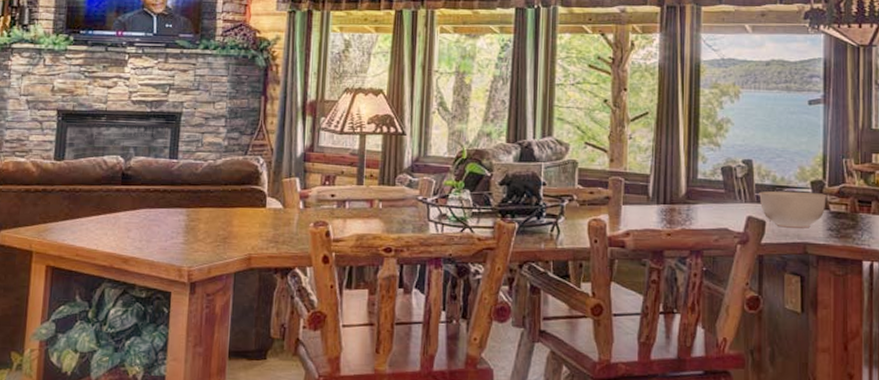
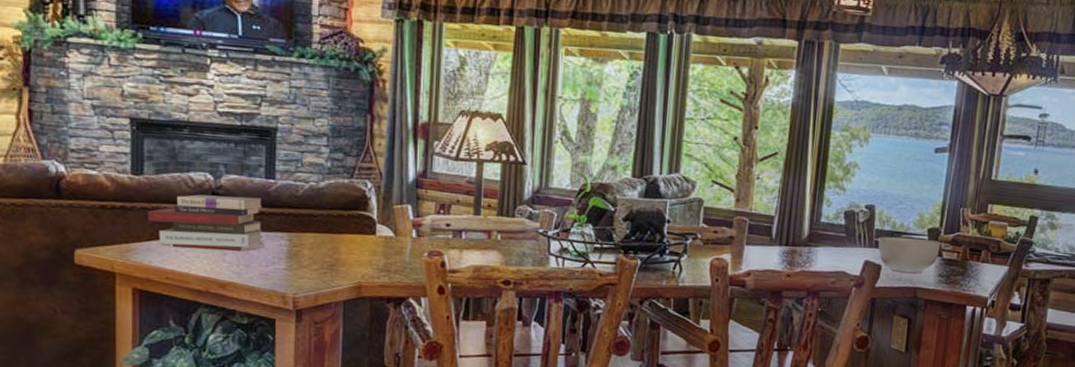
books: none [64,176,165,228] -> present [147,194,264,252]

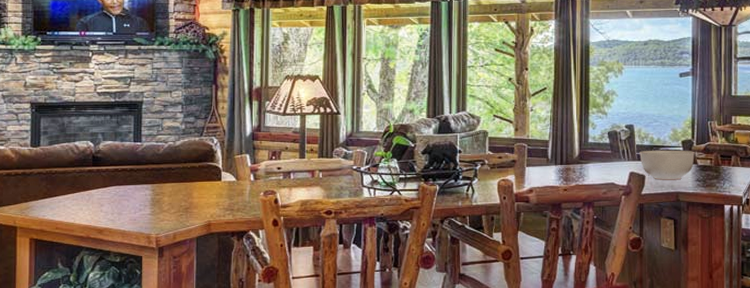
books: present [147,194,264,252] -> none [42,158,133,203]

